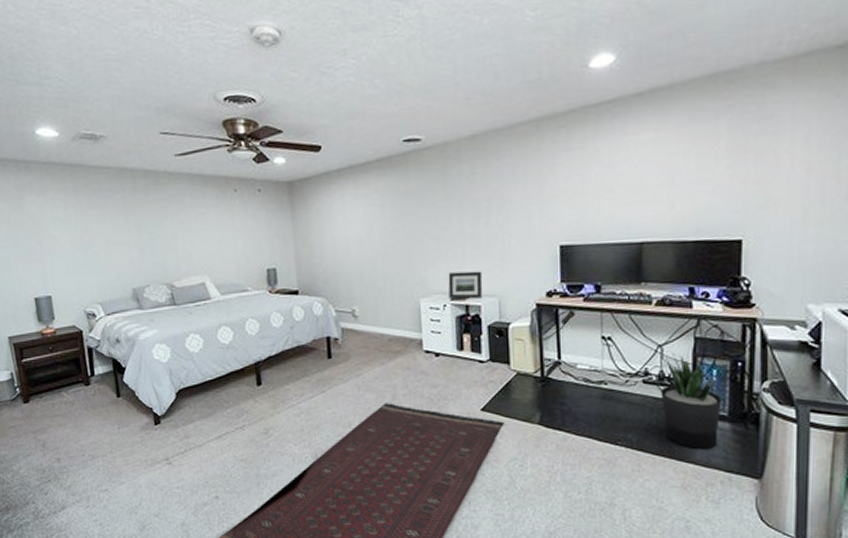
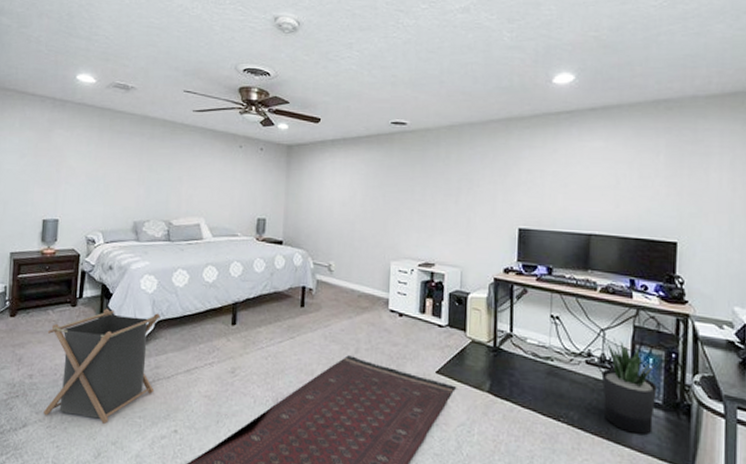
laundry basket: none [65,382,188,499] -> present [44,308,161,425]
picture frame: present [448,271,483,300] -> none [417,241,449,267]

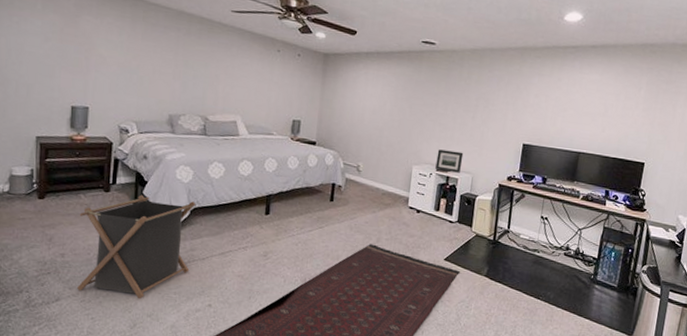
picture frame: none [417,241,449,267] -> present [435,149,464,173]
planter: present [601,337,657,434] -> none [573,235,616,309]

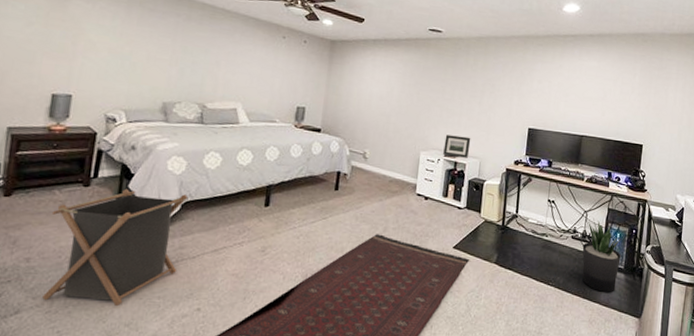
planter: none [573,235,616,309] -> present [582,217,622,292]

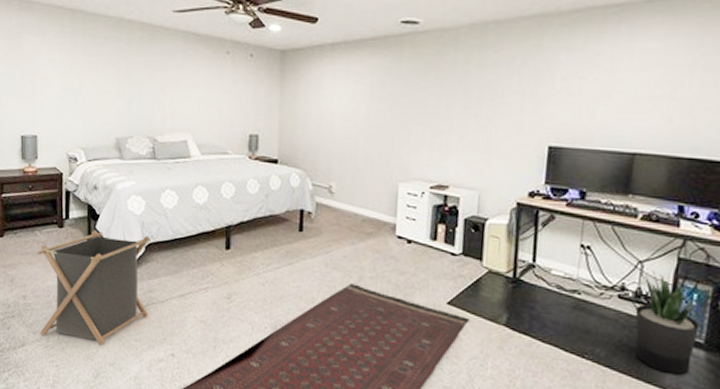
picture frame: present [443,135,471,158] -> none [428,160,465,190]

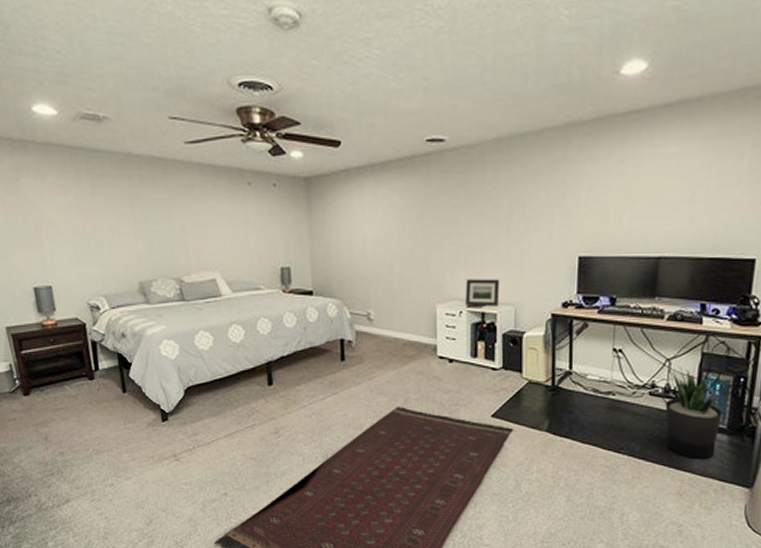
laundry basket: present [36,230,151,347] -> none [68,378,197,494]
picture frame: none [428,160,465,190] -> present [465,279,500,307]

